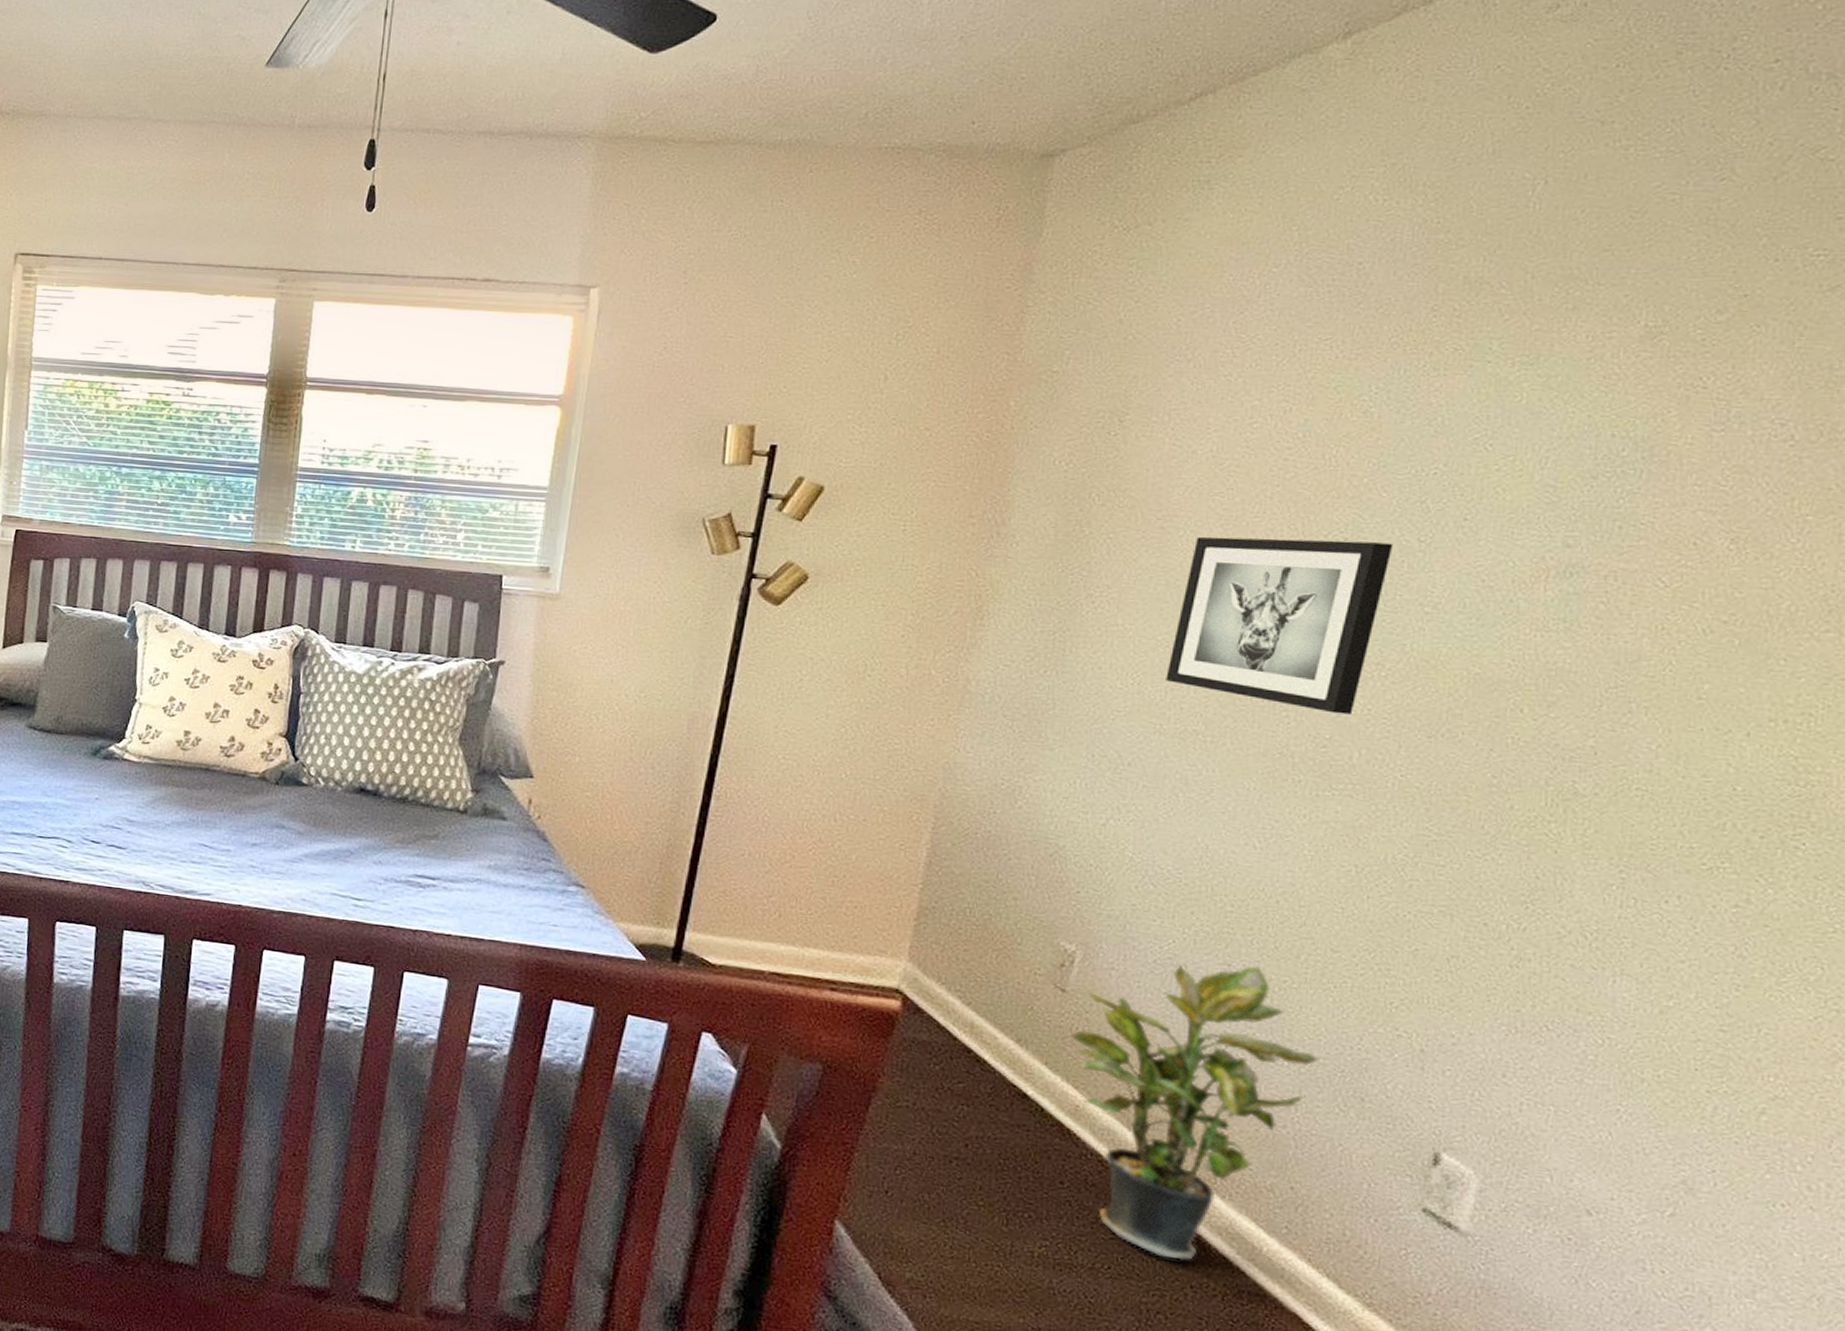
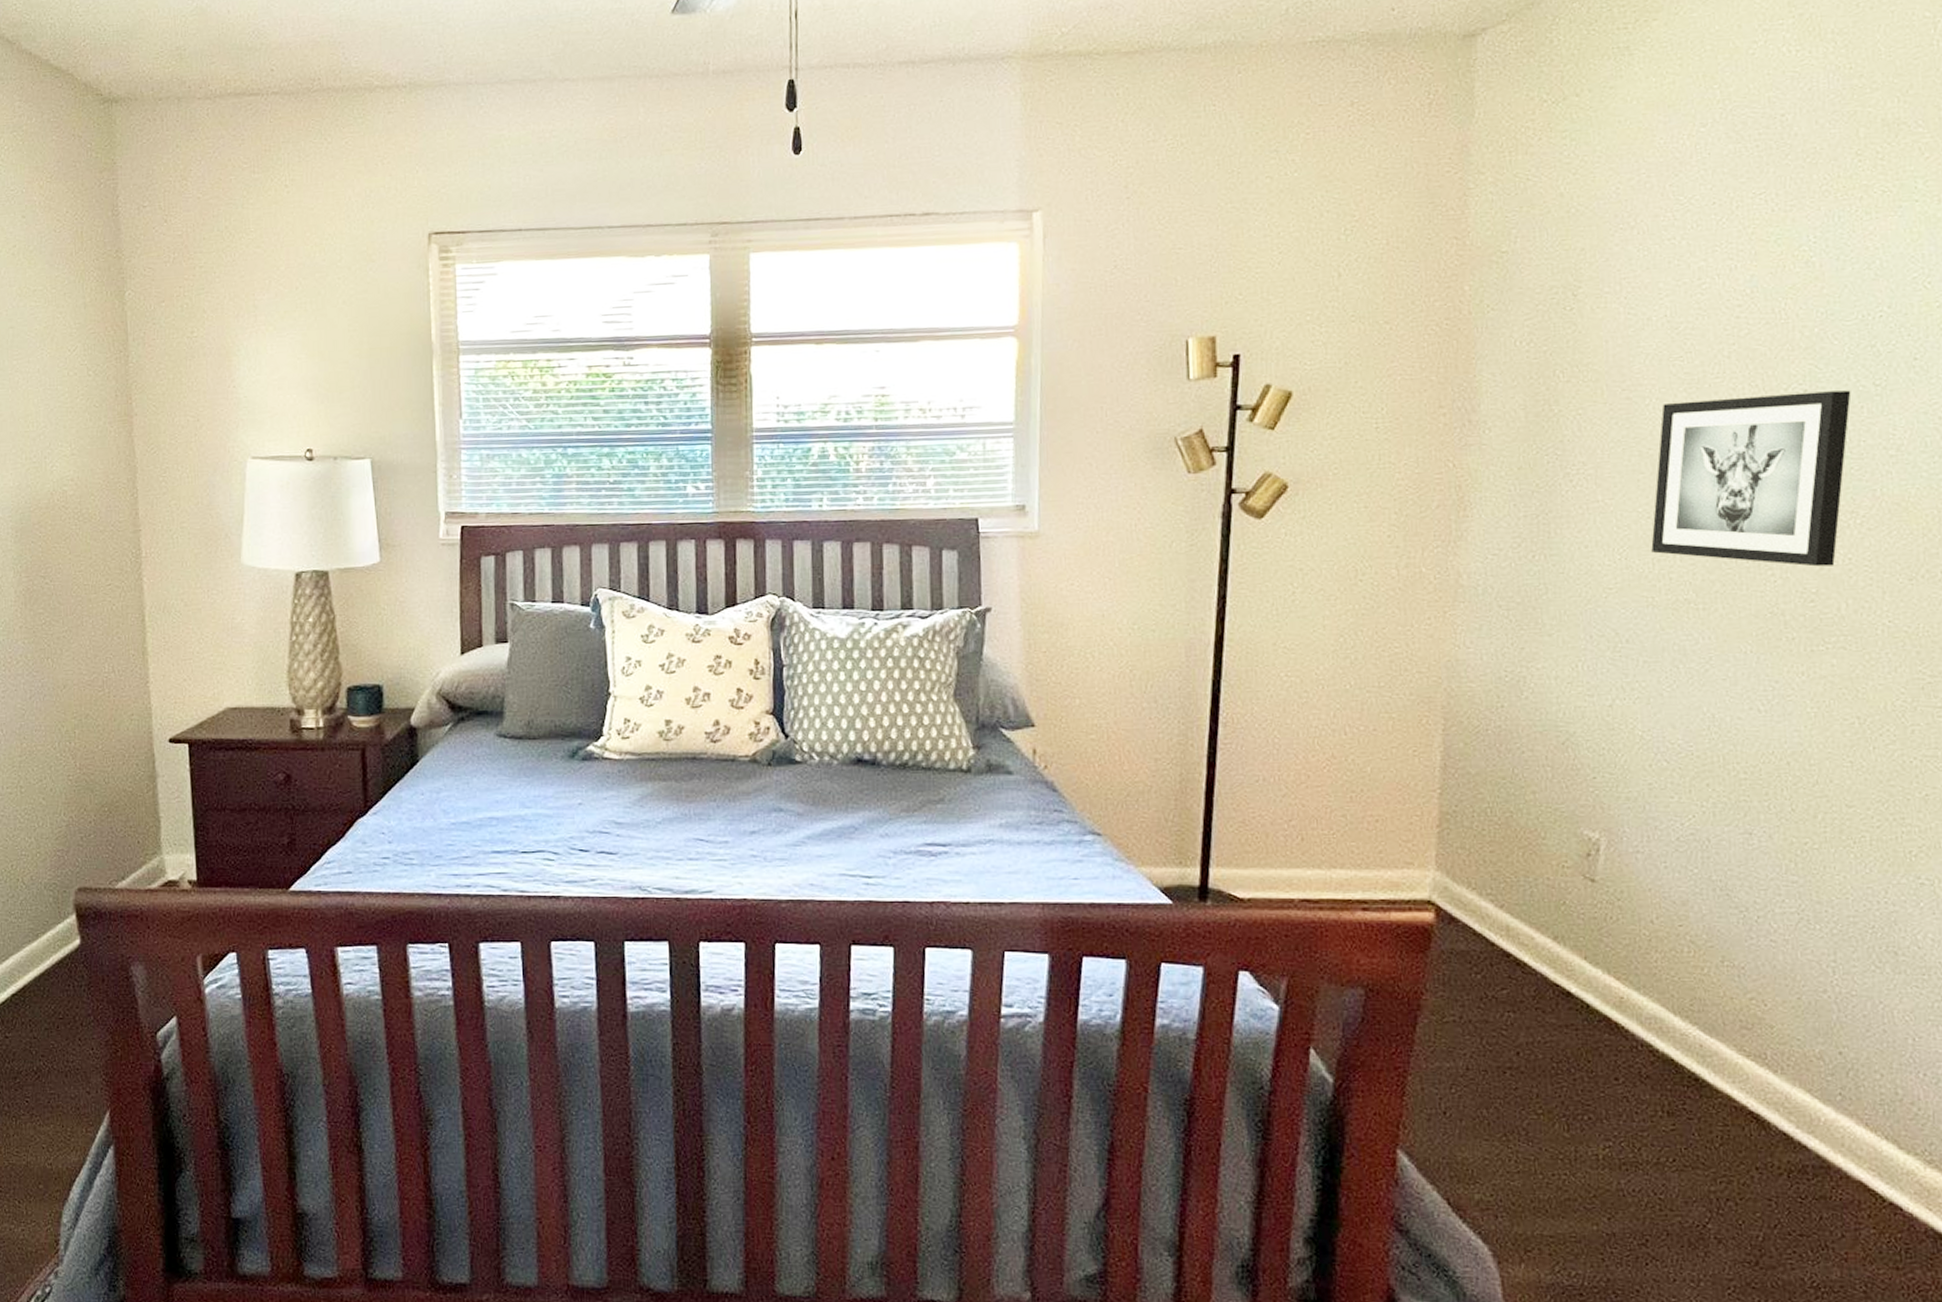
potted plant: present [1070,964,1319,1260] -> none [1606,831,1849,1143]

